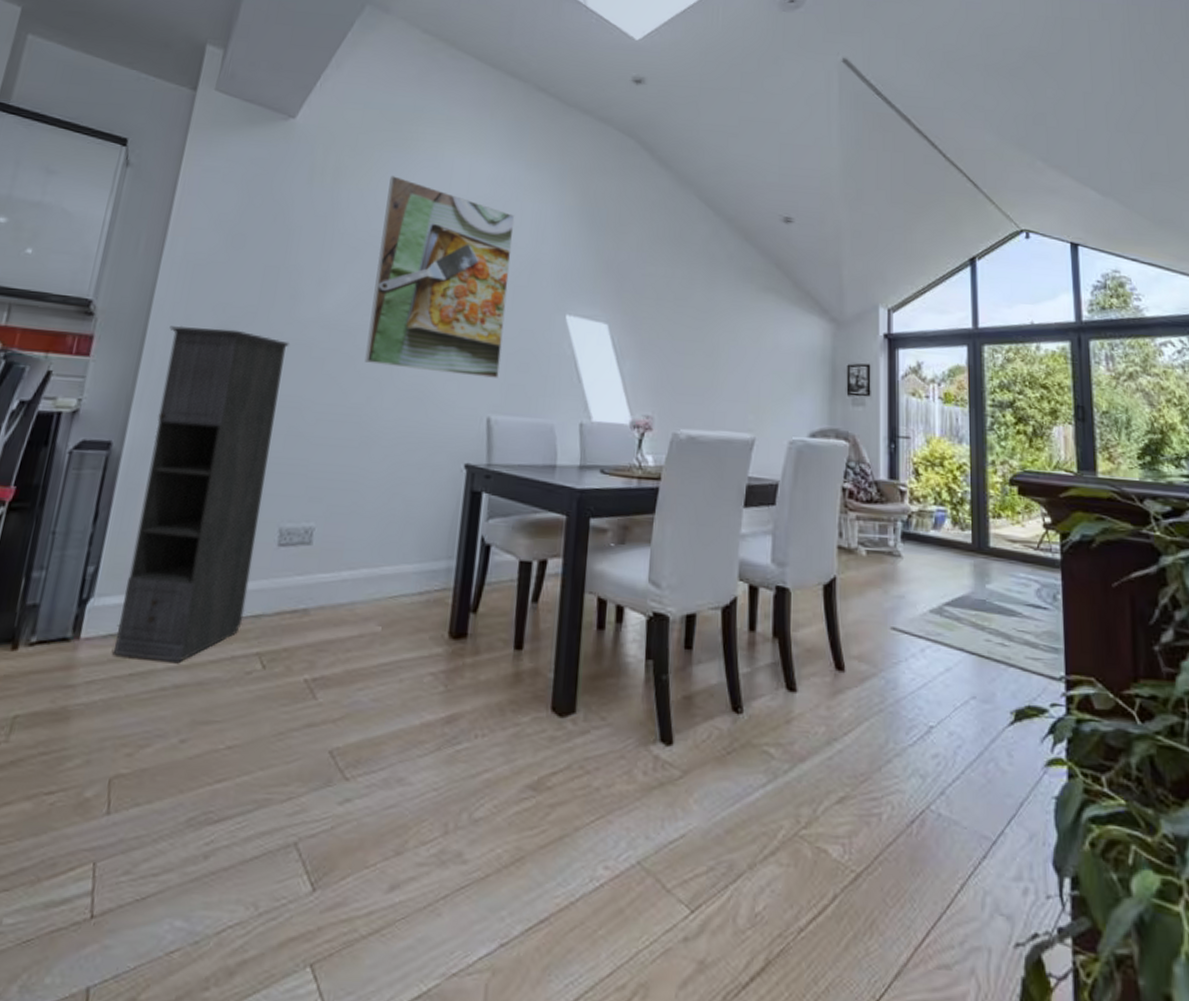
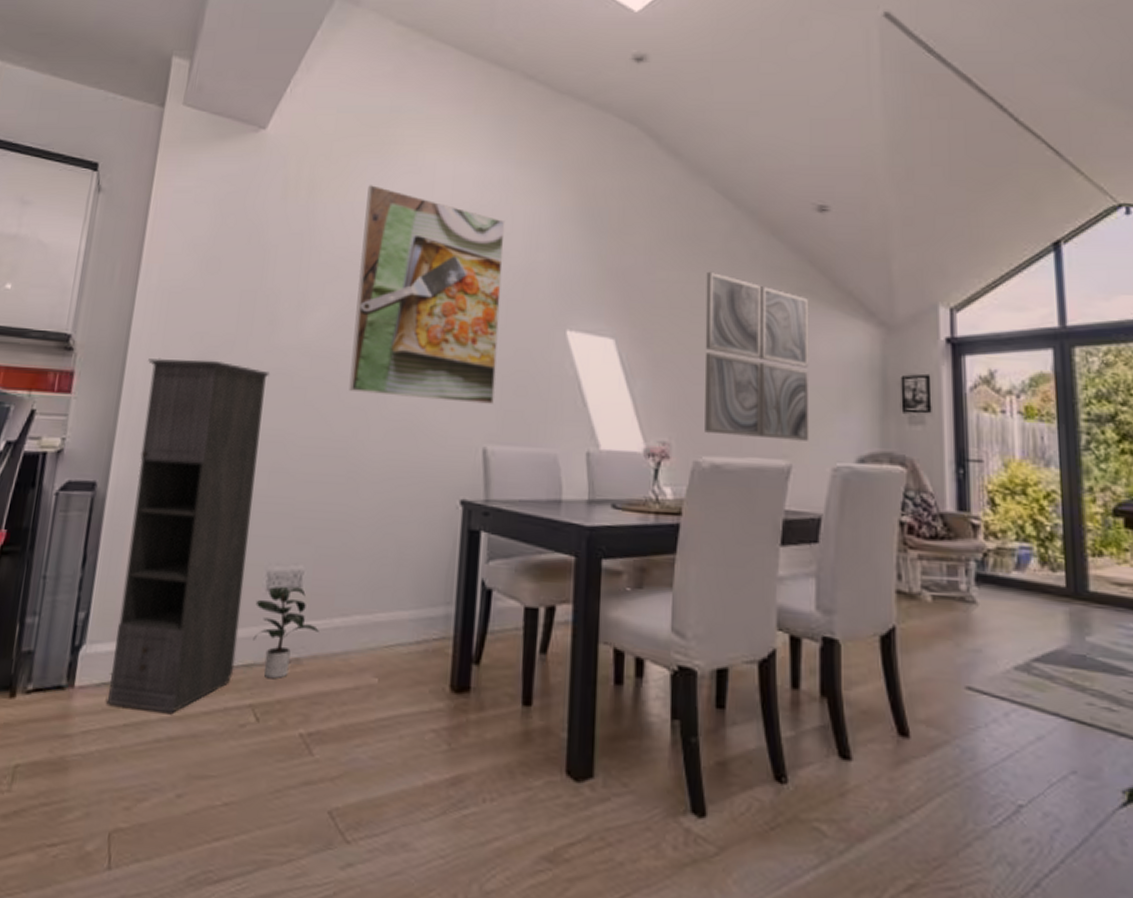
potted plant: none [263,541,327,629] -> present [253,586,319,680]
wall art: none [683,268,774,418] -> present [704,271,809,441]

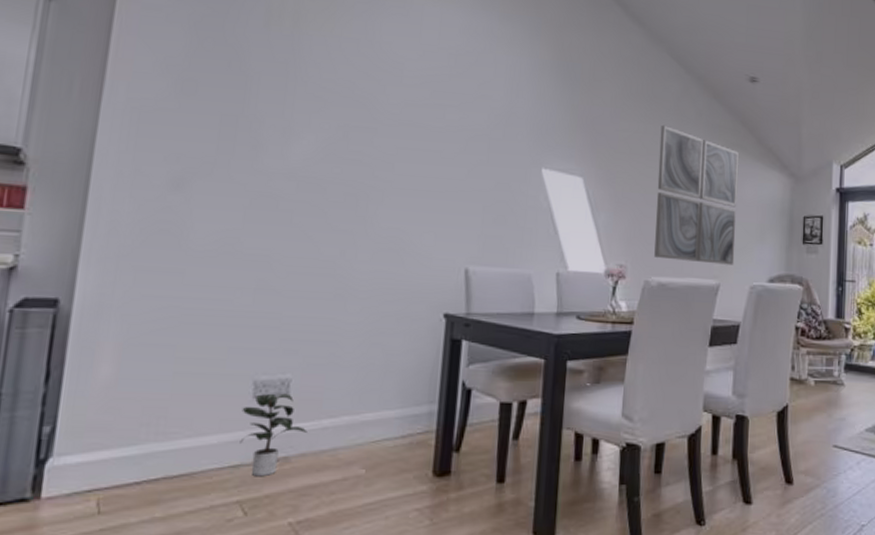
storage cabinet: present [108,358,270,713] -> none [81,176,254,515]
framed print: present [349,185,505,404] -> none [336,22,489,230]

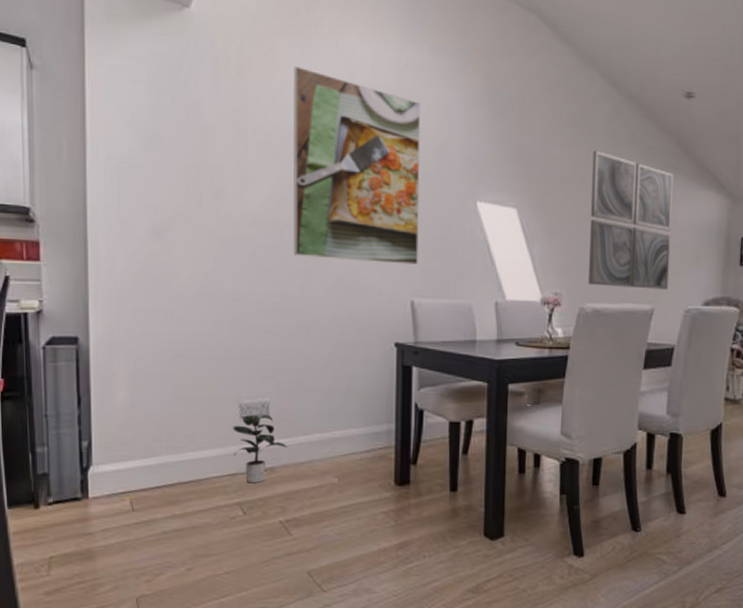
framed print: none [336,22,489,230] -> present [293,66,421,265]

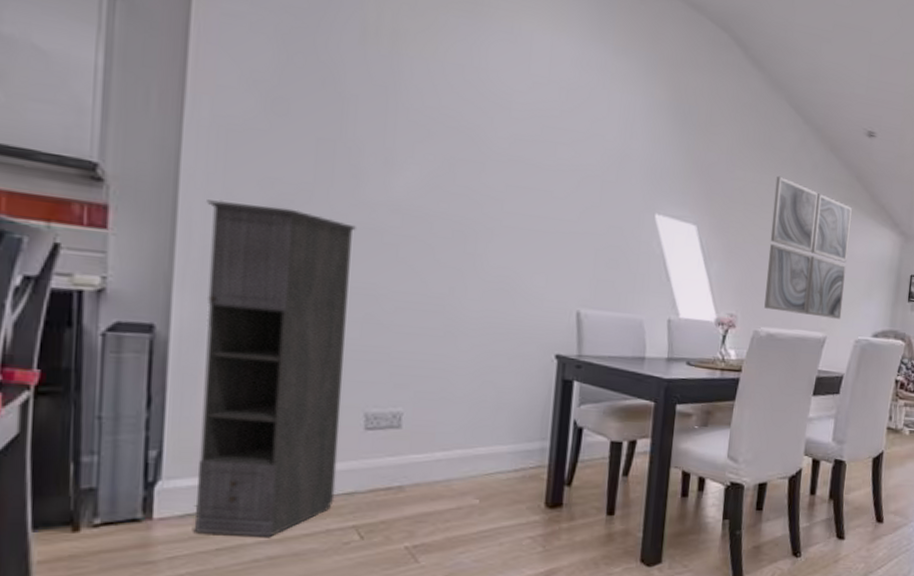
storage cabinet: none [108,228,221,512] -> present [195,200,356,537]
potted plant: present [232,414,287,484] -> none [353,425,421,504]
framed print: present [293,66,421,265] -> none [444,46,602,273]

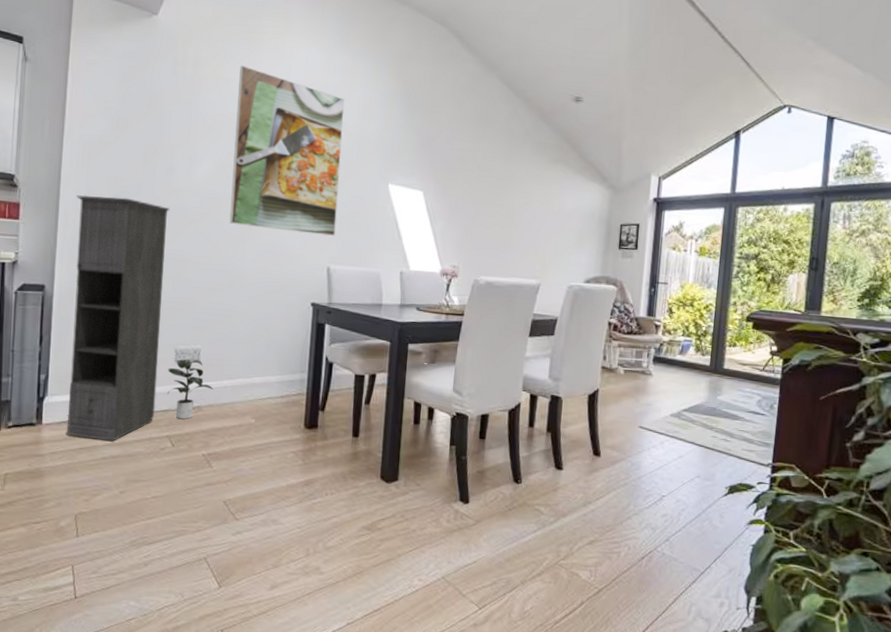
potted plant: none [353,425,421,504] -> present [167,359,213,420]
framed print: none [444,46,602,273] -> present [229,65,345,236]
wall art: present [764,175,852,319] -> none [483,143,562,267]

